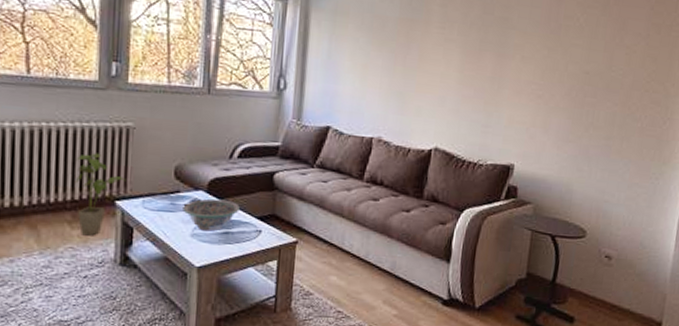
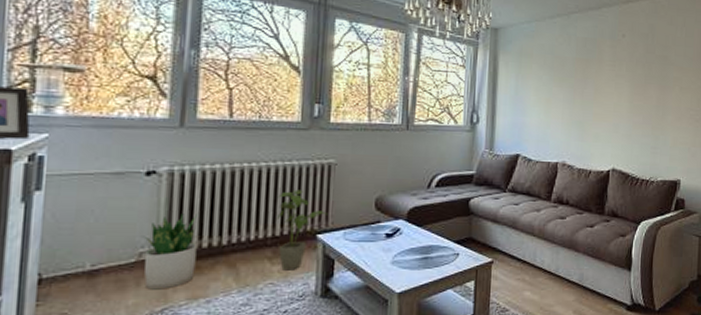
decorative bowl: present [183,198,240,232] -> none [383,226,438,258]

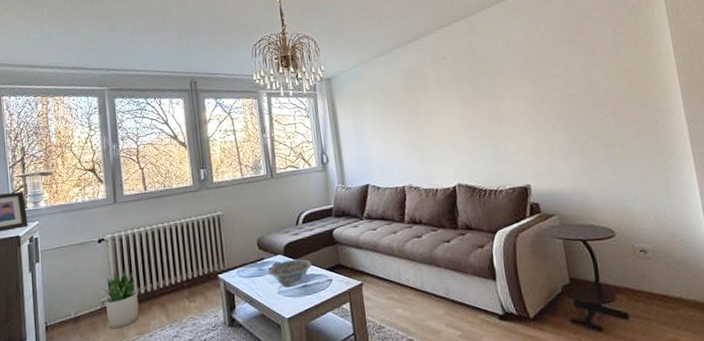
house plant: present [276,189,328,271] -> none [185,239,223,307]
decorative bowl: none [383,226,438,258] -> present [268,258,312,288]

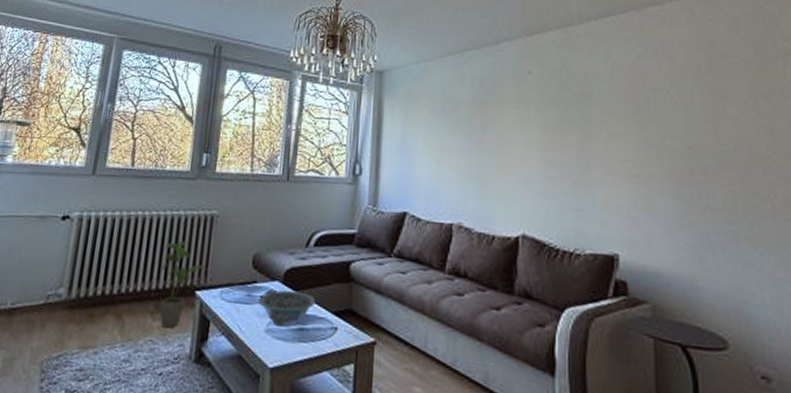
planter: present [104,268,139,329] -> none [48,259,96,335]
house plant: none [185,239,223,307] -> present [159,241,207,329]

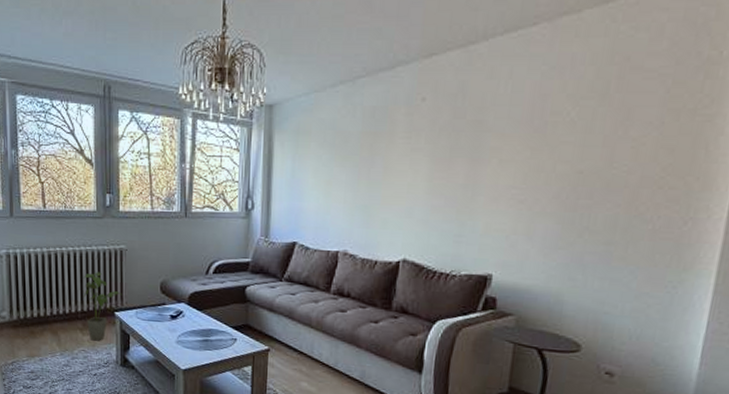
decorative bowl: present [258,290,315,328] -> none [168,310,217,339]

